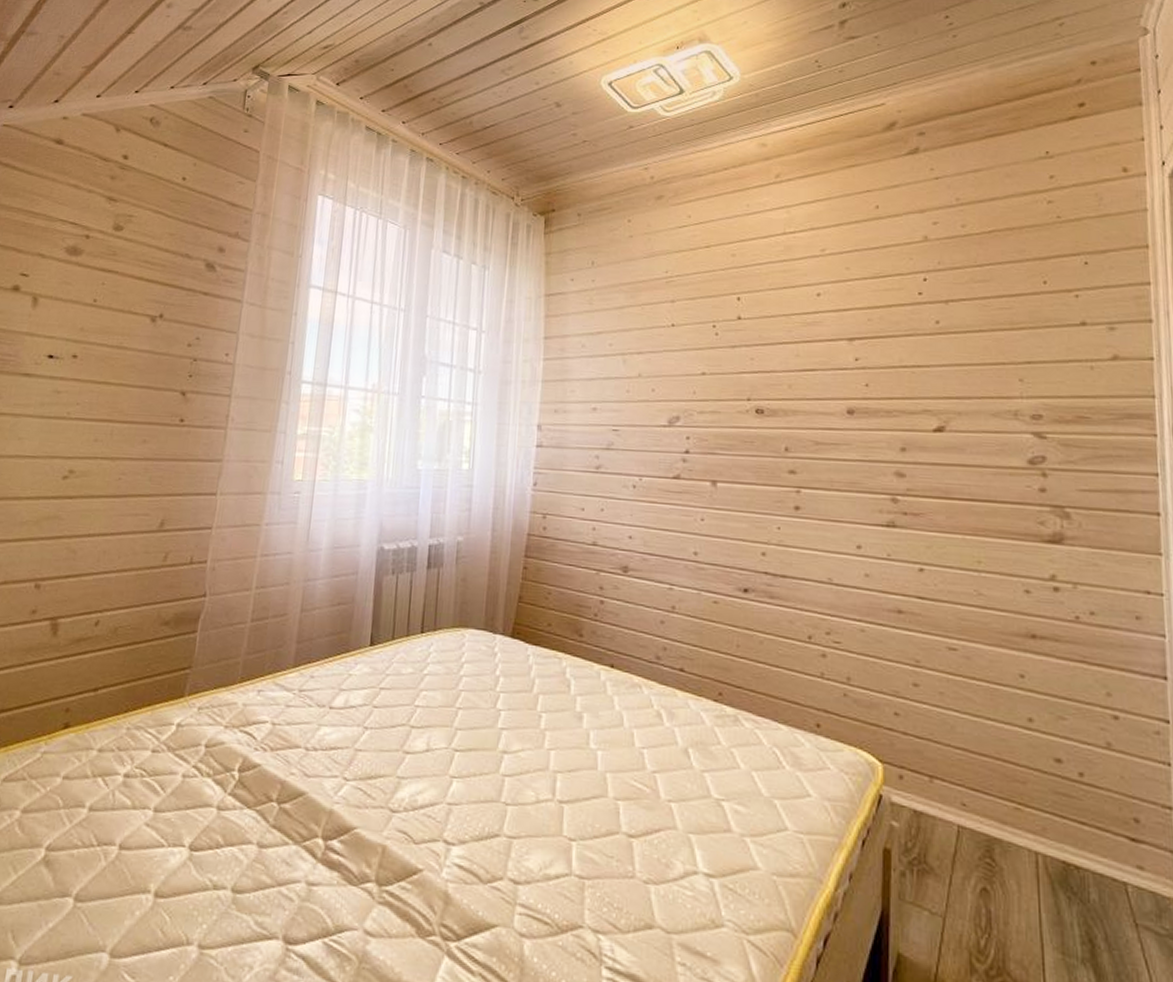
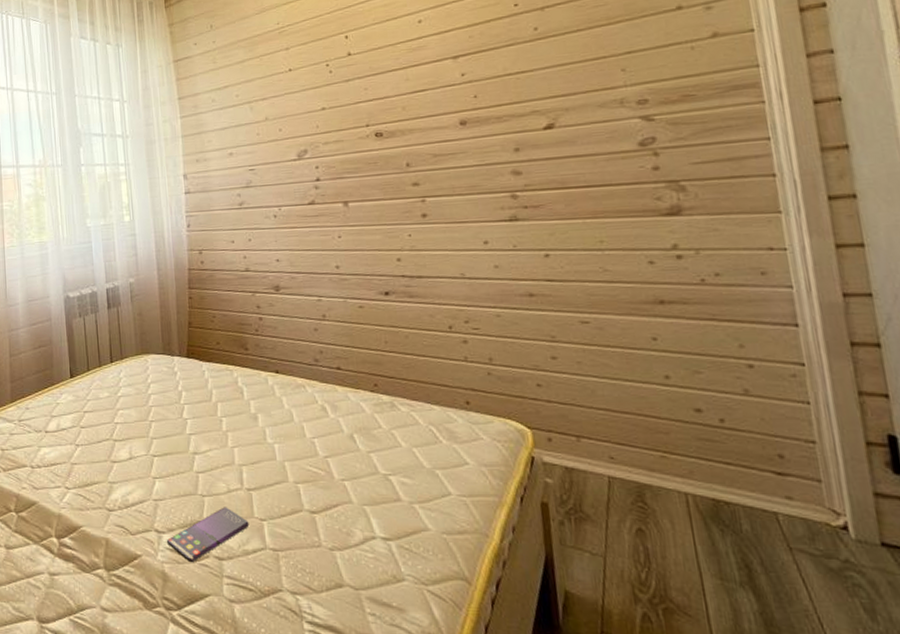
smartphone: none [456,820,556,883] -> present [167,507,249,562]

